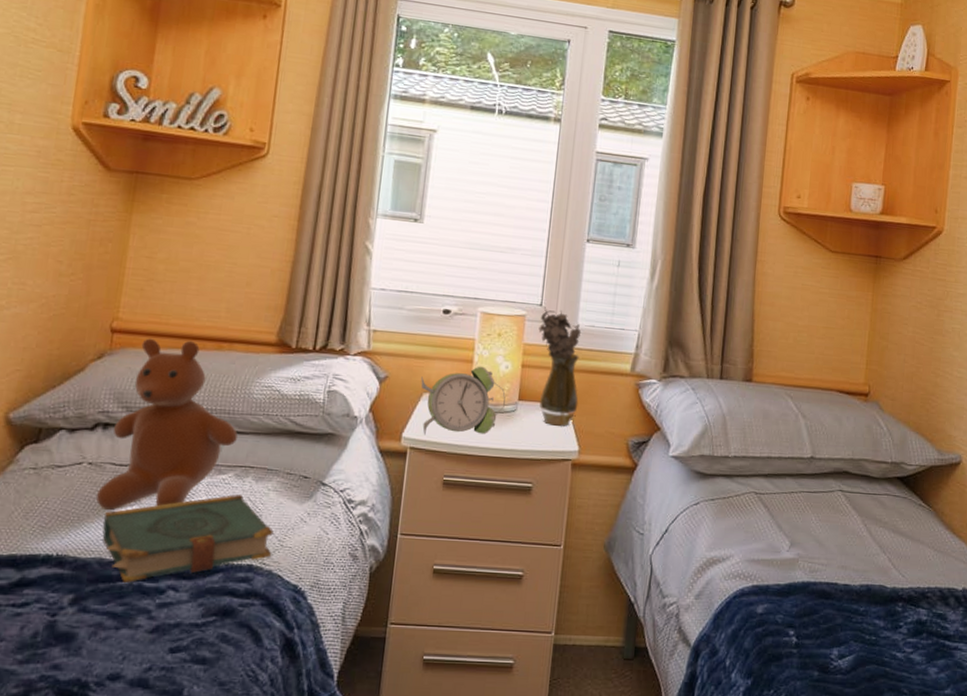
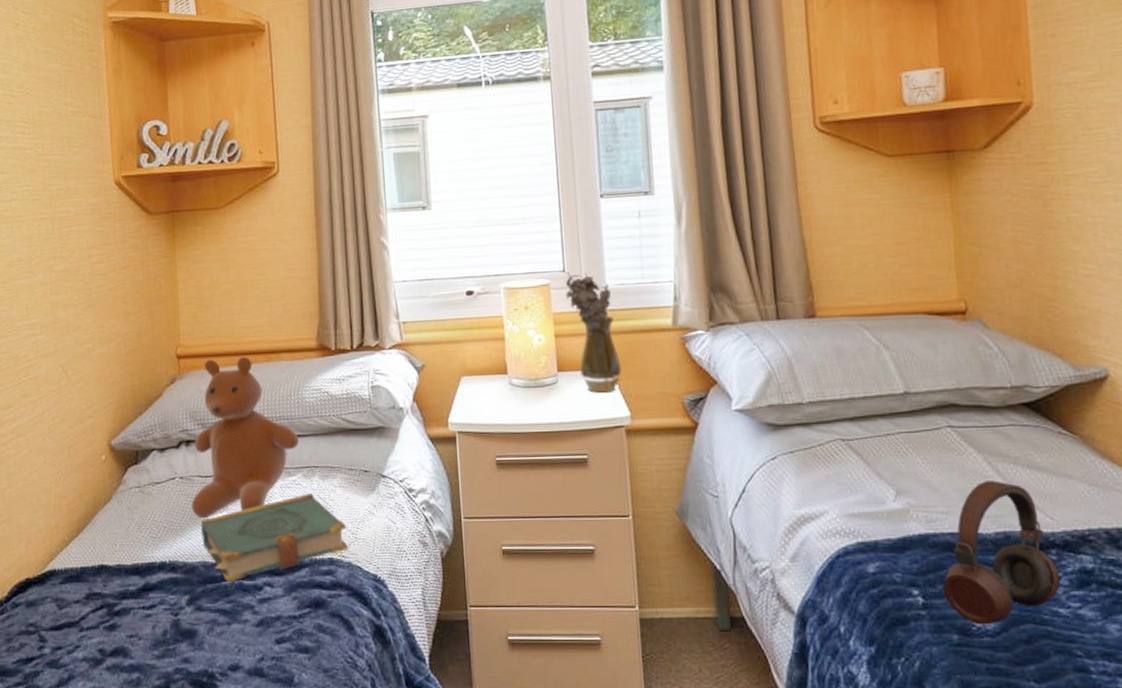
alarm clock: present [421,366,506,435] -> none [457,342,545,418]
headphones: none [813,540,902,664] -> present [943,480,1061,625]

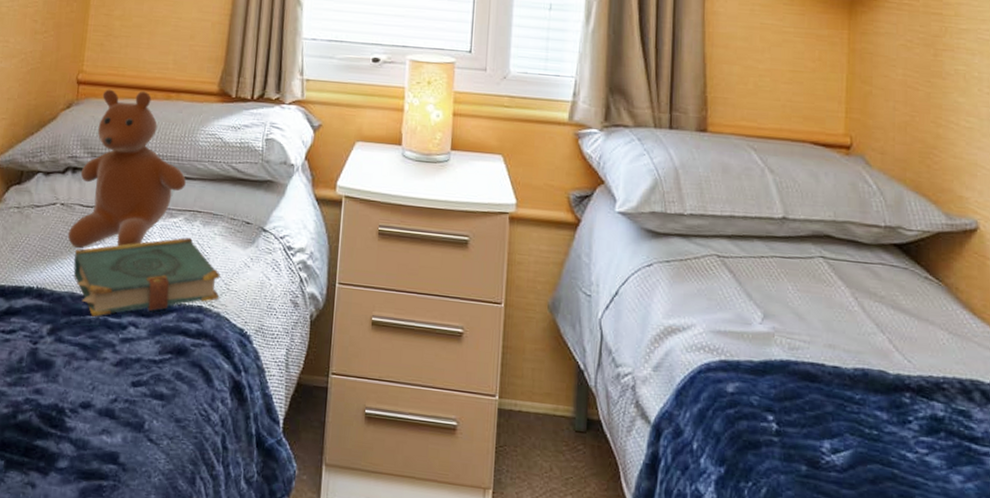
vase: present [565,271,622,394] -> none [469,52,514,179]
headphones: present [943,480,1061,625] -> none [798,315,912,460]

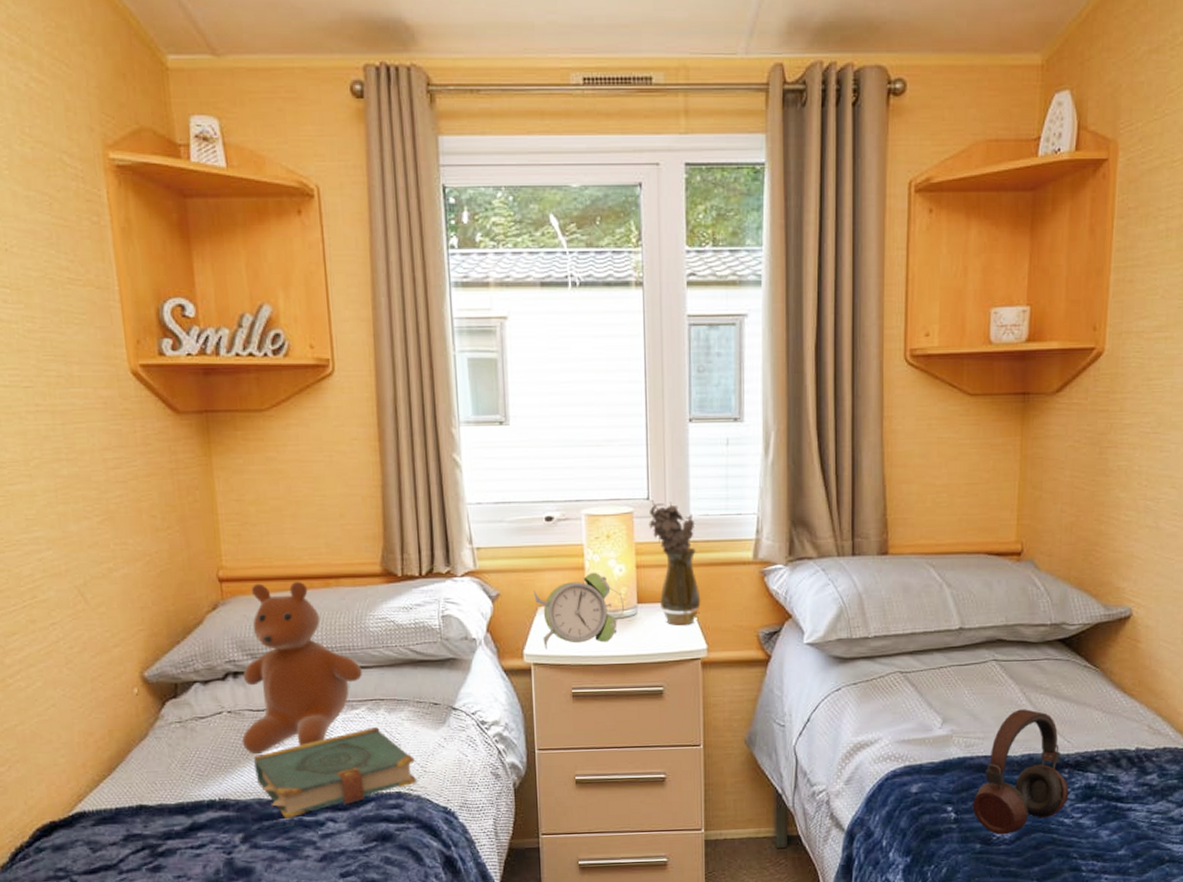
alarm clock: none [353,114,438,185] -> present [534,572,624,650]
vase: none [469,52,514,179] -> present [649,499,701,626]
headphones: none [798,315,912,460] -> present [973,709,1069,835]

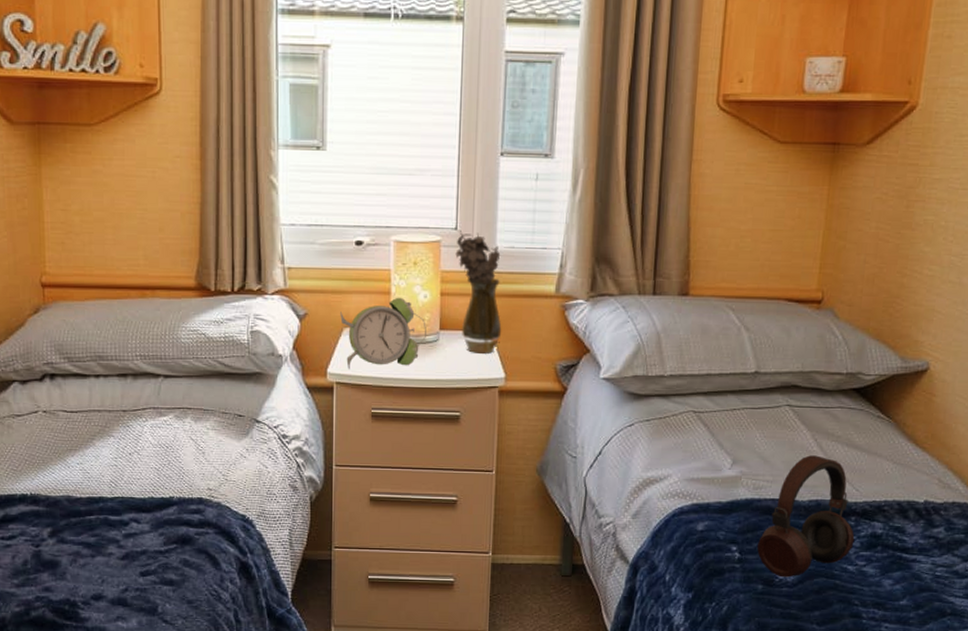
teddy bear: present [241,581,362,754] -> none [54,290,172,453]
book: present [254,726,418,818] -> none [65,433,219,516]

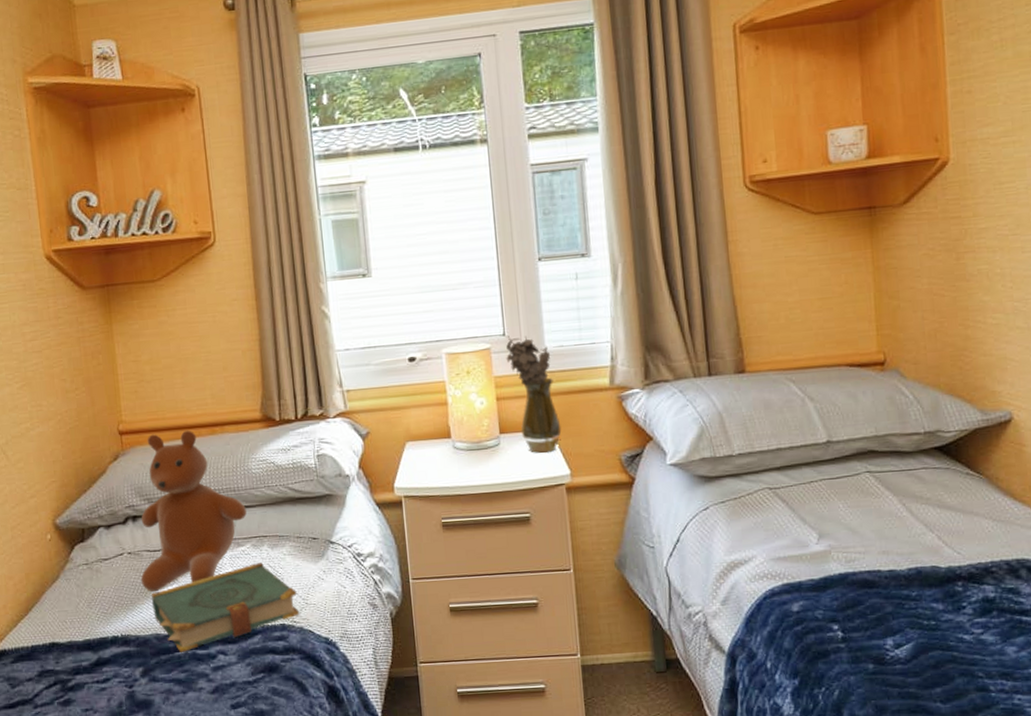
teddy bear: none [54,290,172,453] -> present [140,430,247,591]
book: none [65,433,219,516] -> present [152,562,300,652]
alarm clock: present [340,297,426,370] -> none [401,406,487,483]
headphones: present [757,455,855,578] -> none [860,520,966,654]

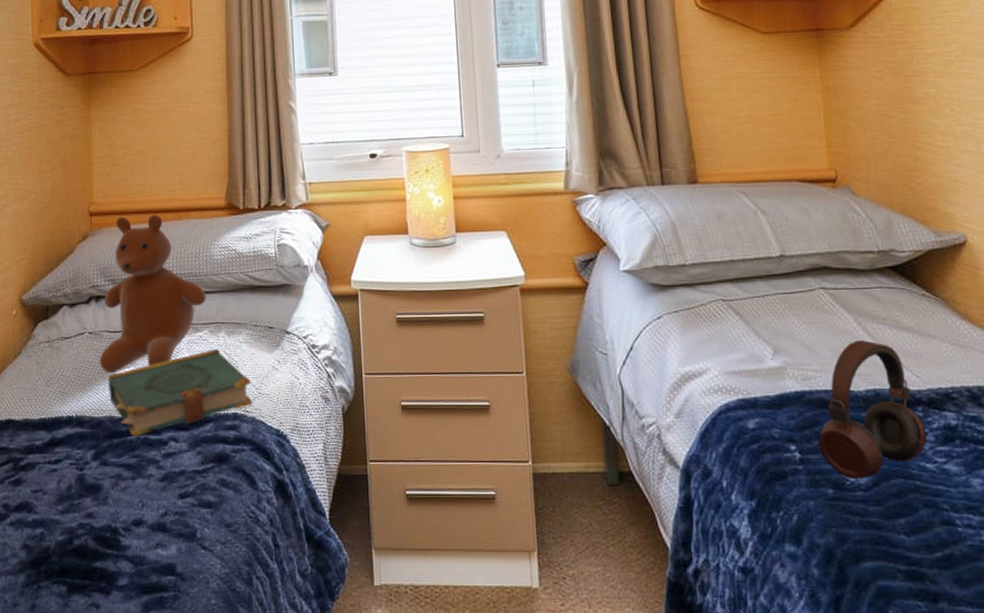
vase: present [506,335,562,454] -> none [464,136,517,254]
headphones: none [860,520,966,654] -> present [818,340,928,480]

